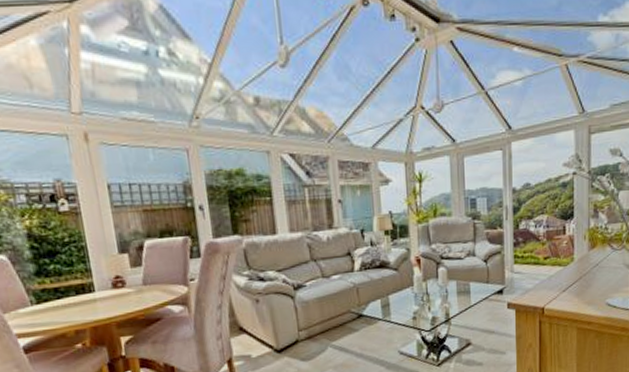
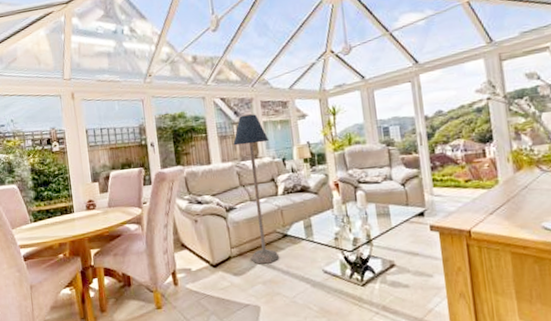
floor lamp: none [304,176,352,348] -> present [233,114,279,264]

